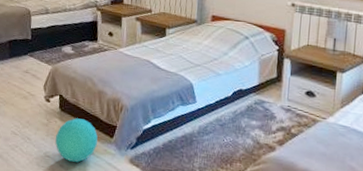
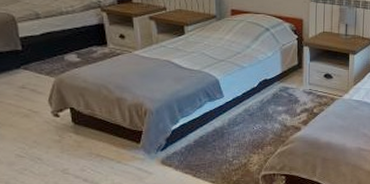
ball: present [55,118,98,163] -> none [73,129,123,174]

